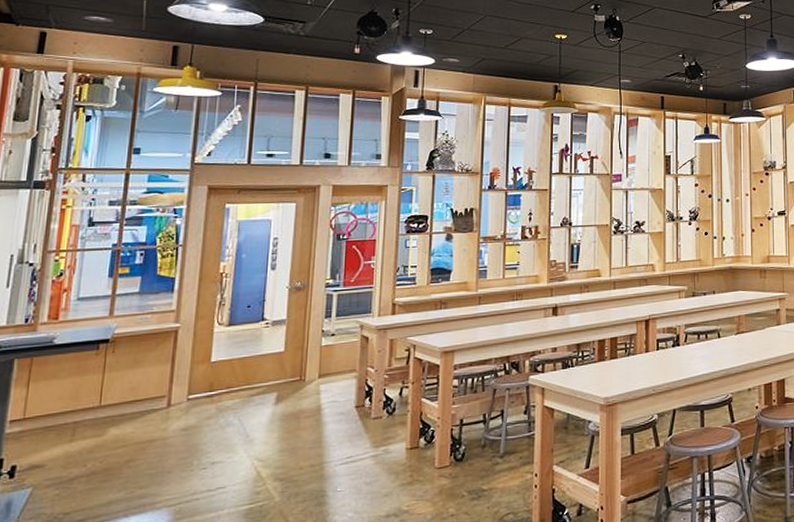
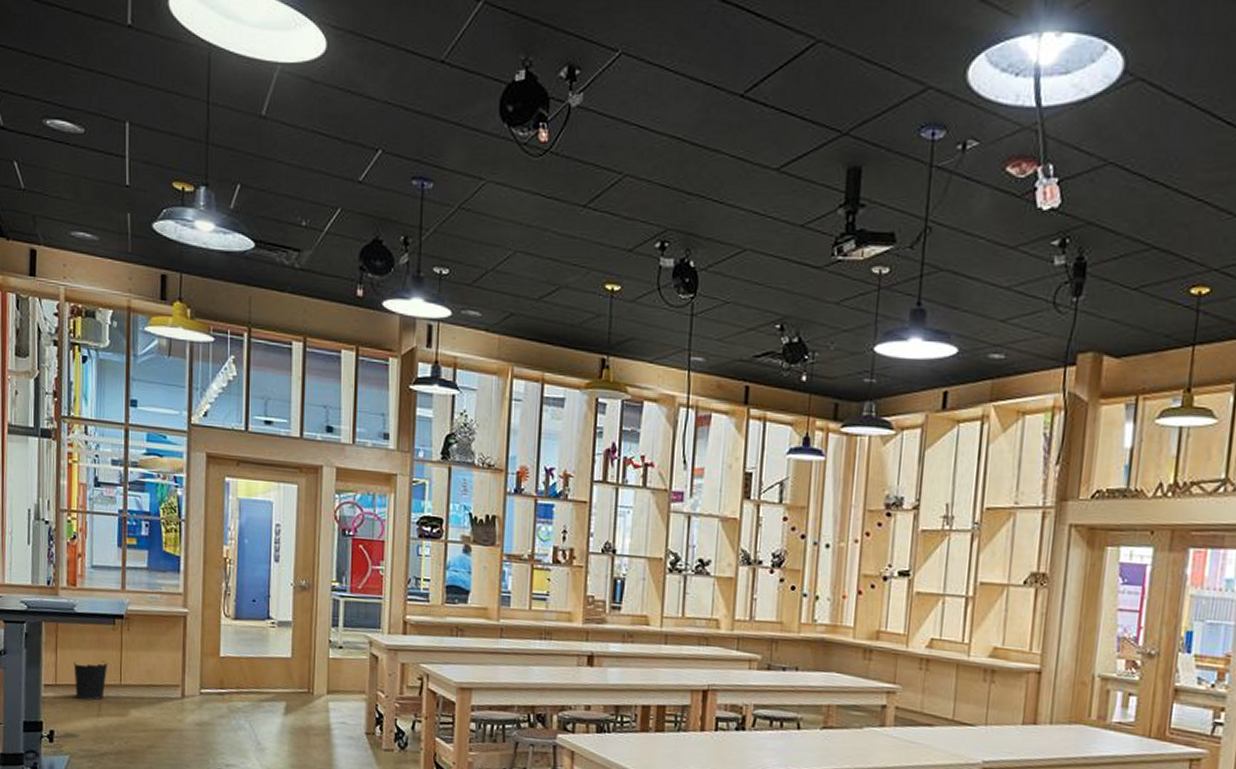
wastebasket: none [46,386,88,429] -> present [73,661,108,701]

